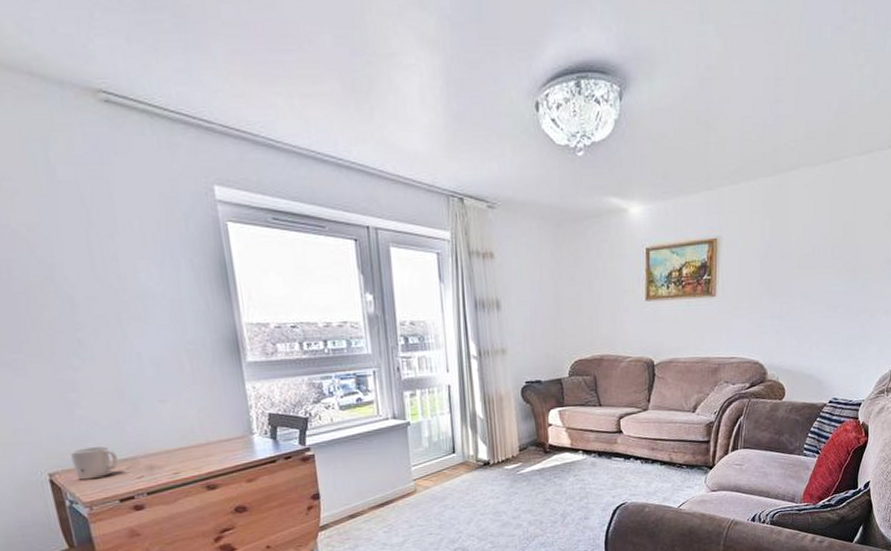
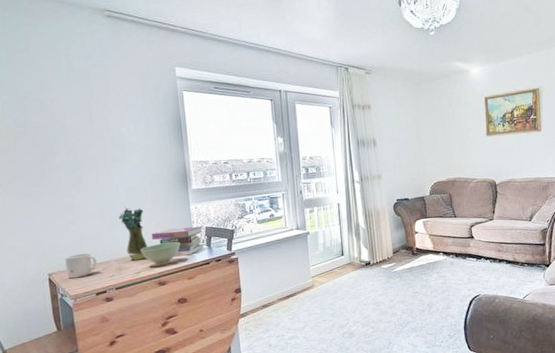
vase: none [144,385,189,457] -> present [119,207,148,261]
bowl: none [178,433,235,464] -> present [140,242,180,266]
books: none [193,412,268,452] -> present [152,226,204,257]

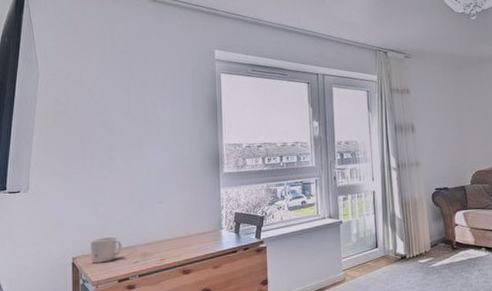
vase: present [119,207,148,261] -> none [148,190,175,246]
bowl: present [140,242,180,266] -> none [167,228,208,253]
books: present [152,226,204,257] -> none [180,212,232,243]

